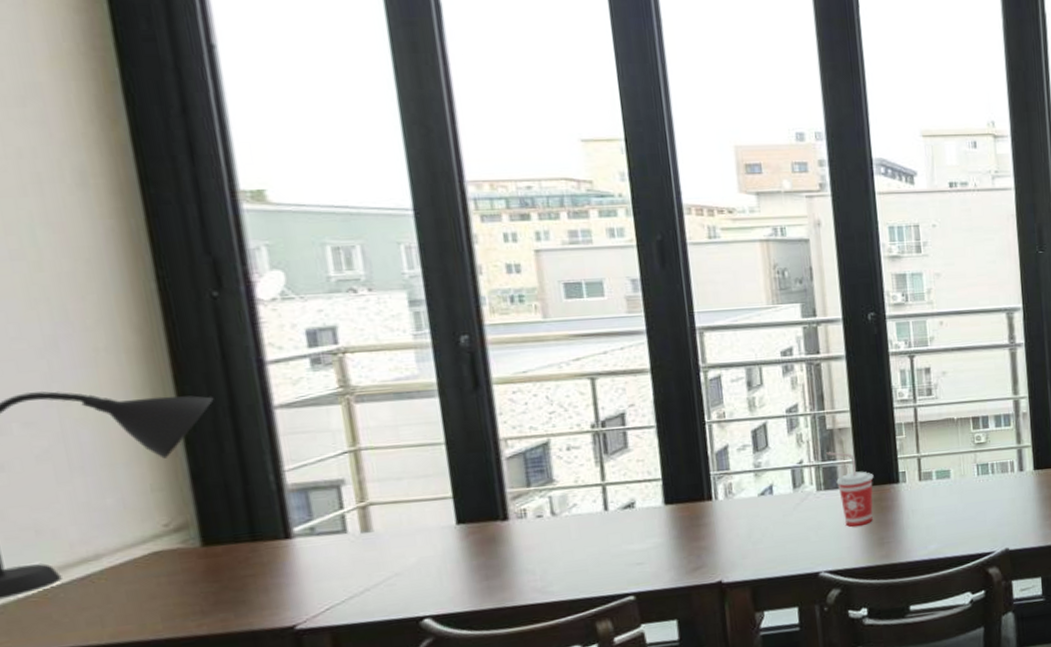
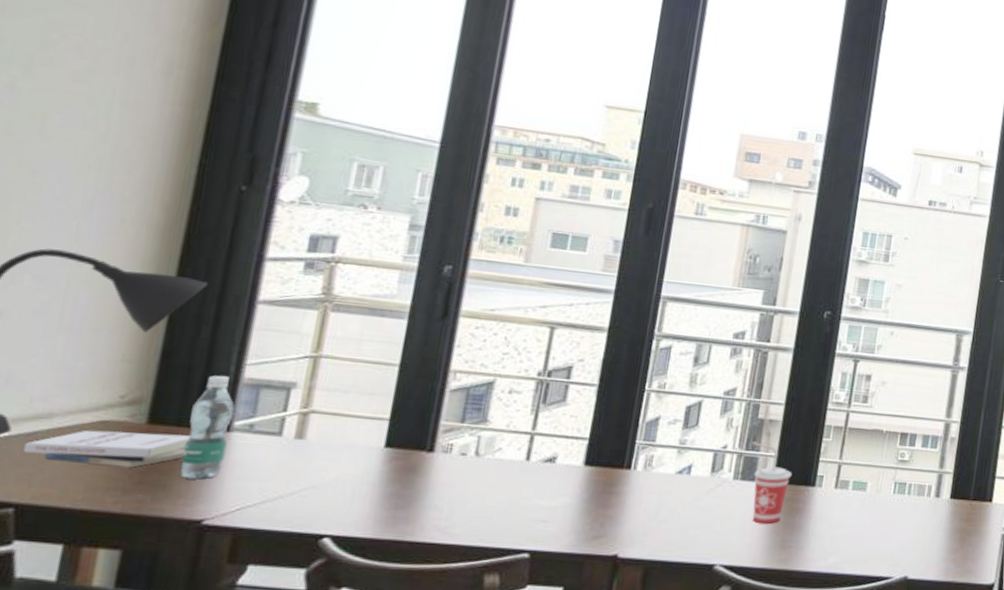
books: none [82,549,253,599] -> present [23,430,191,468]
bottle: none [243,485,297,591] -> present [179,375,235,480]

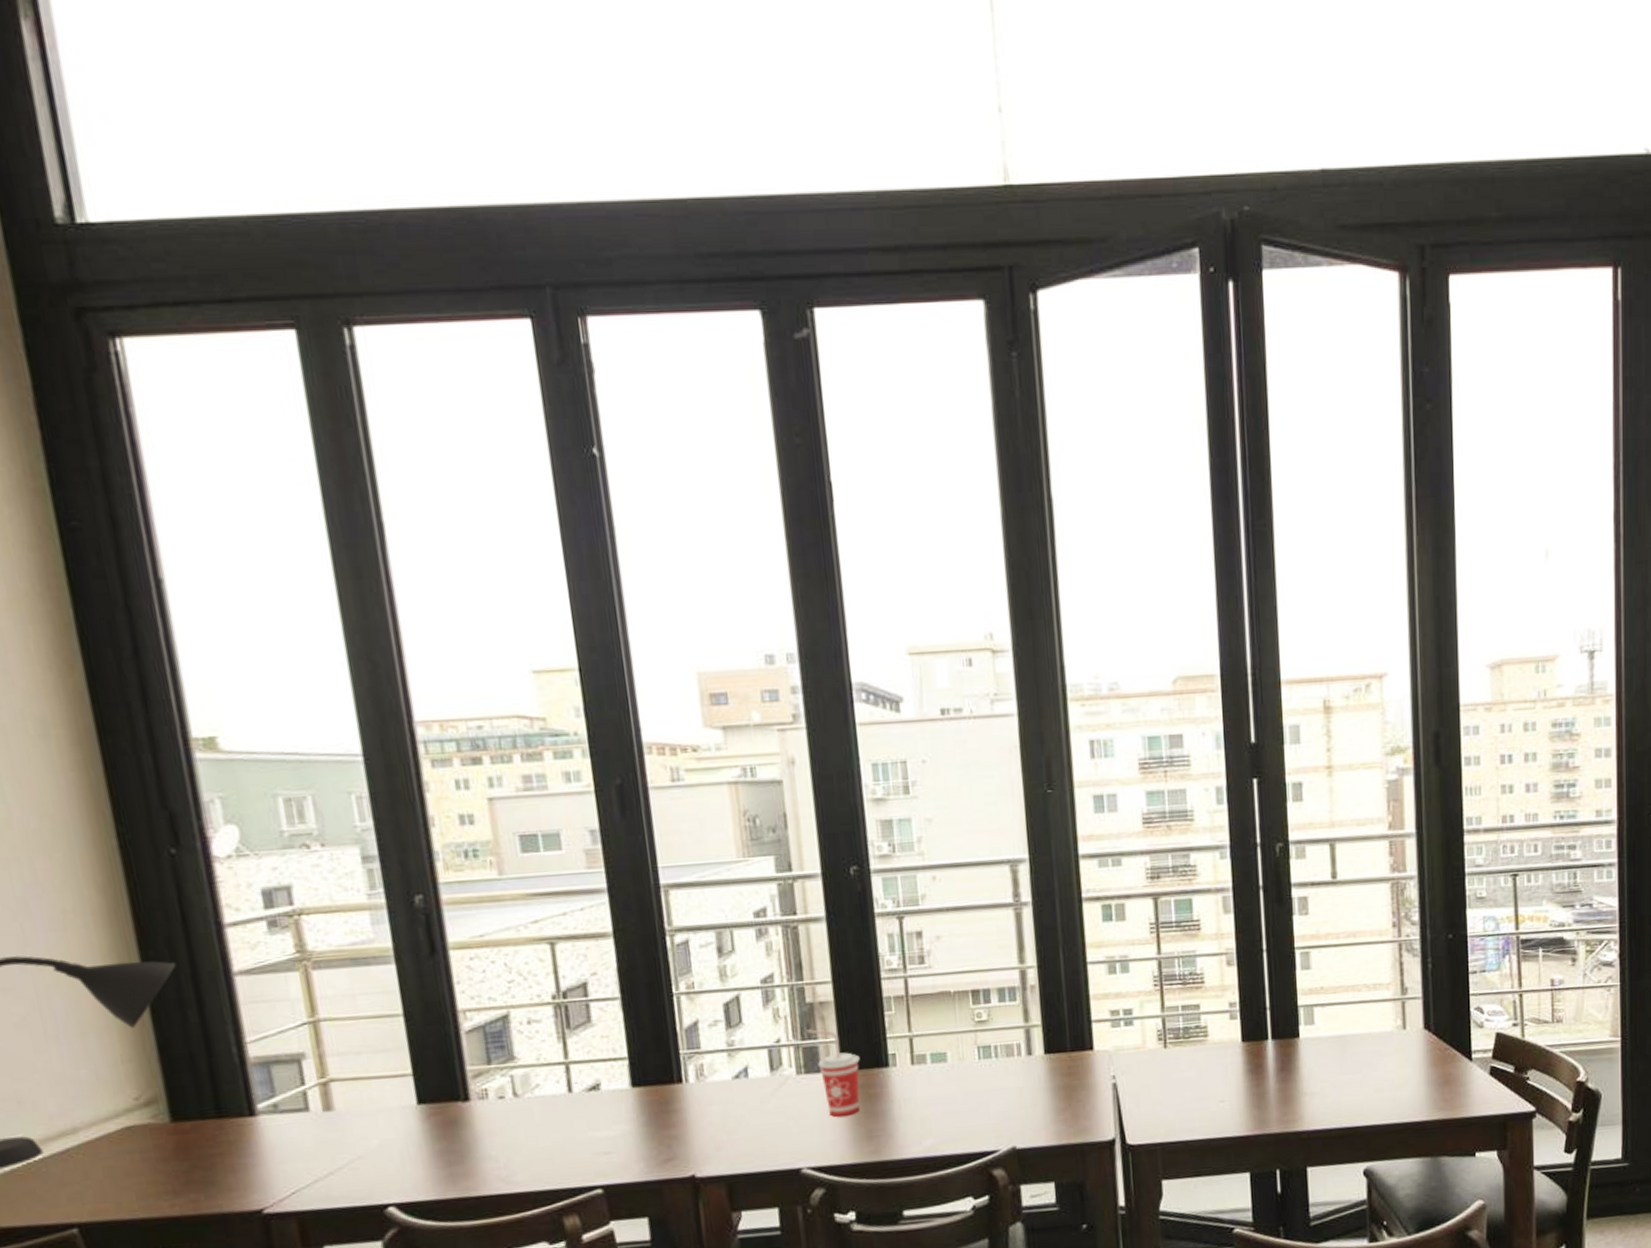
books: present [23,430,191,468] -> none [62,1127,220,1175]
bottle: present [179,375,235,480] -> none [209,1058,263,1171]

